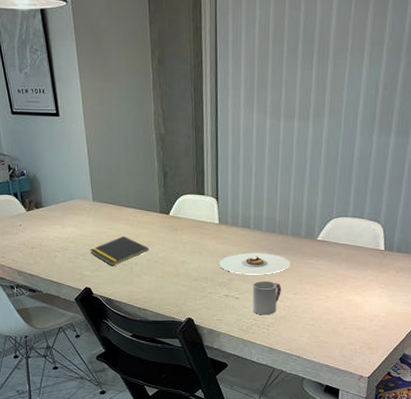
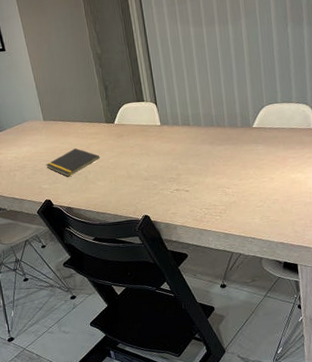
plate: present [218,253,290,275] -> none [165,146,232,169]
cup: present [252,281,282,316] -> none [200,171,228,204]

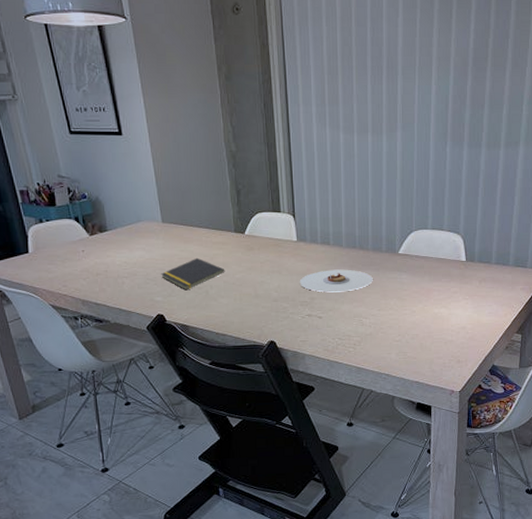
plate: none [165,146,232,169] -> present [299,269,373,293]

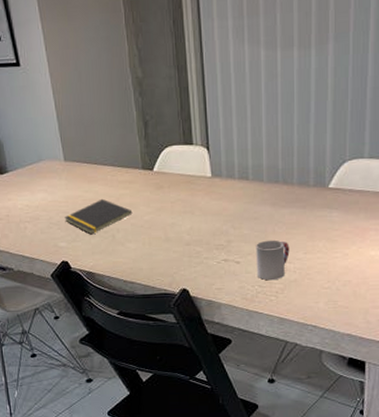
plate: present [299,269,373,293] -> none [214,207,298,235]
cup: none [336,298,366,334] -> present [256,240,290,281]

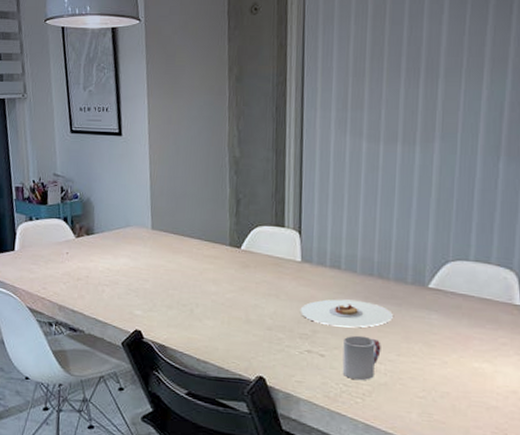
notepad: present [64,198,133,235] -> none [144,270,215,306]
plate: none [214,207,298,235] -> present [300,299,393,328]

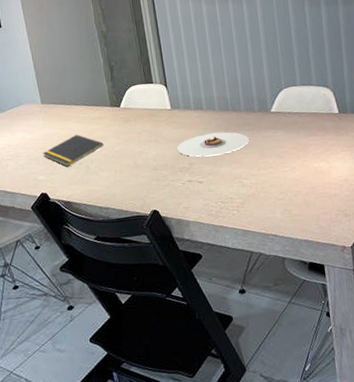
notepad: none [144,270,215,306] -> present [43,134,104,167]
cup: present [342,335,381,381] -> none [215,159,245,197]

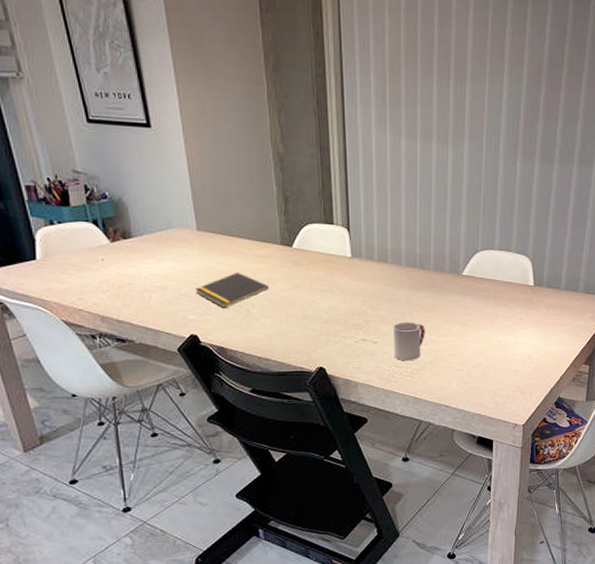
plate: present [176,132,249,157] -> none [353,290,434,315]
cup: none [215,159,245,197] -> present [393,322,425,361]

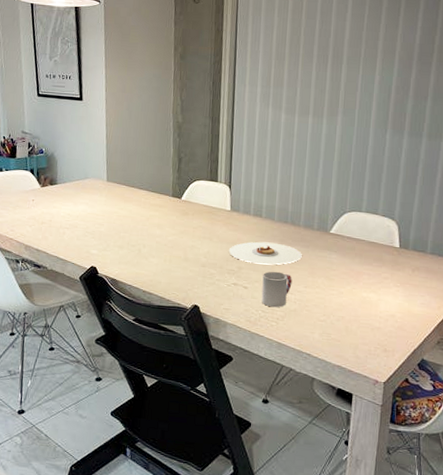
notepad: present [195,271,270,309] -> none [99,216,159,247]
plate: none [353,290,434,315] -> present [228,241,302,265]

